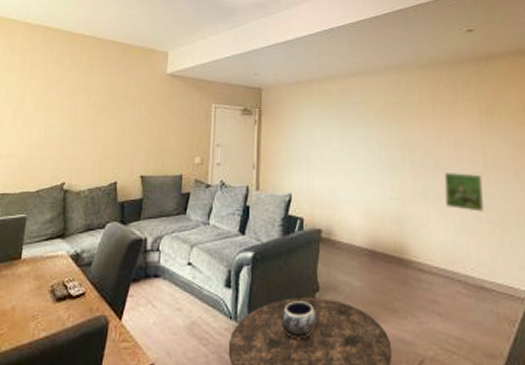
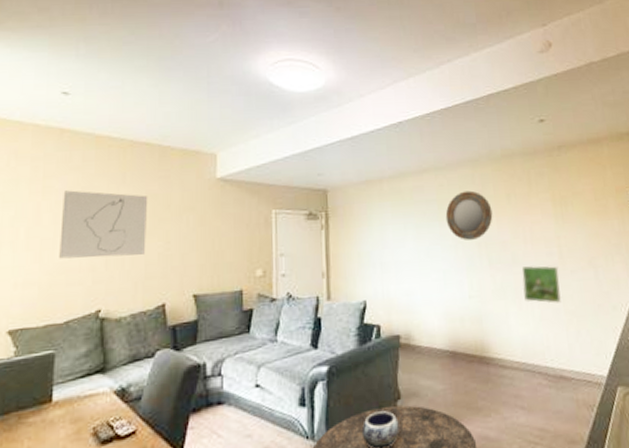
wall art: none [36,79,110,137] -> present [59,190,148,259]
home mirror: none [370,95,417,143] -> present [445,190,493,240]

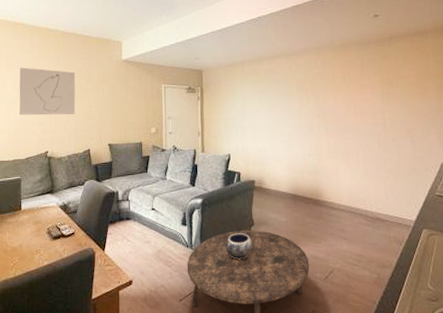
home mirror: present [445,190,493,240] -> none [292,73,331,112]
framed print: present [521,265,562,304] -> none [351,134,383,163]

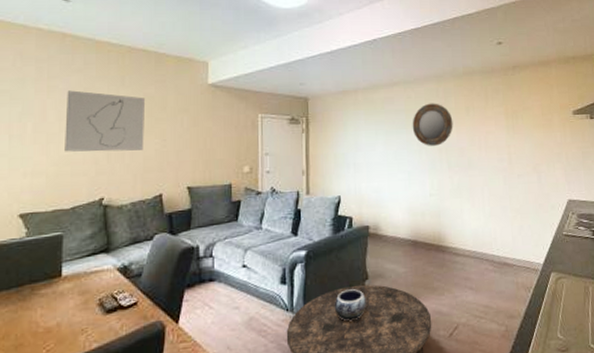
home mirror: none [292,73,331,112] -> present [412,103,453,146]

